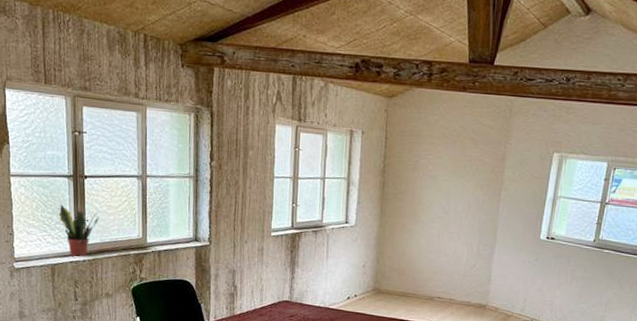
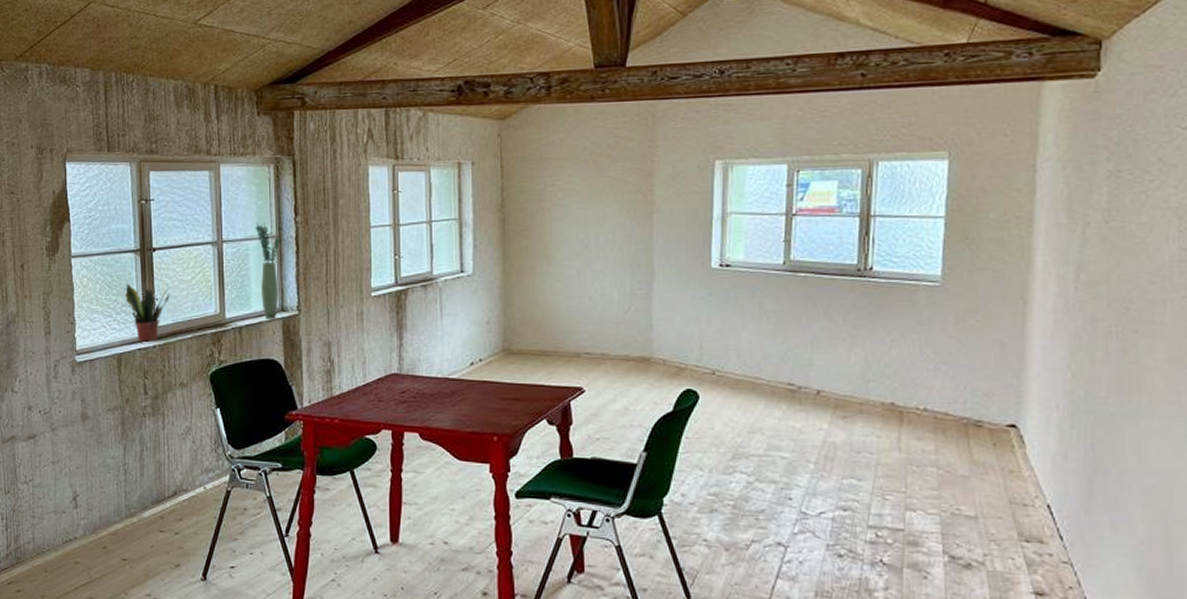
vase: none [175,162,197,248] -> present [255,222,280,320]

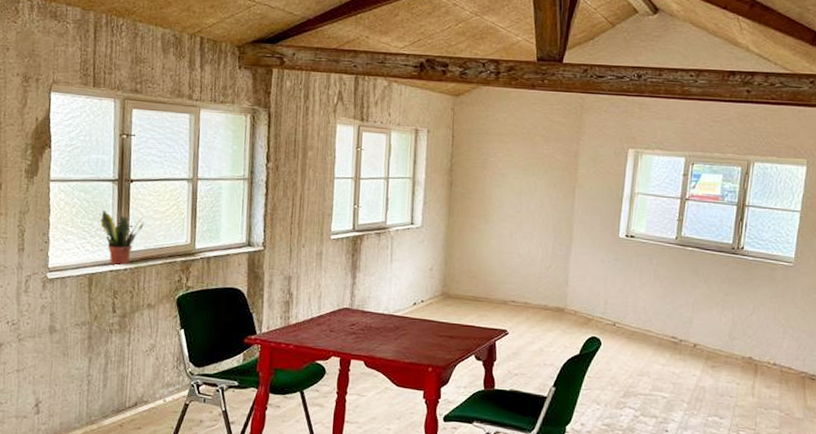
vase: present [255,222,280,320] -> none [229,164,251,254]

